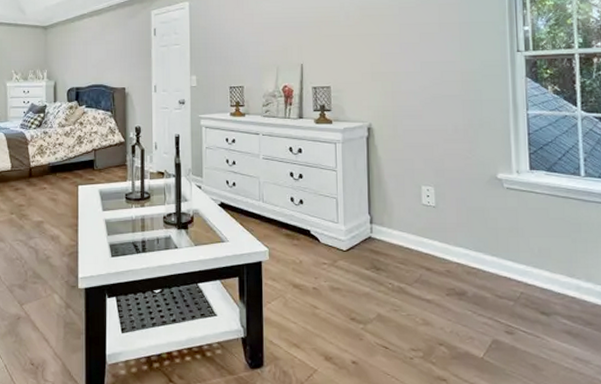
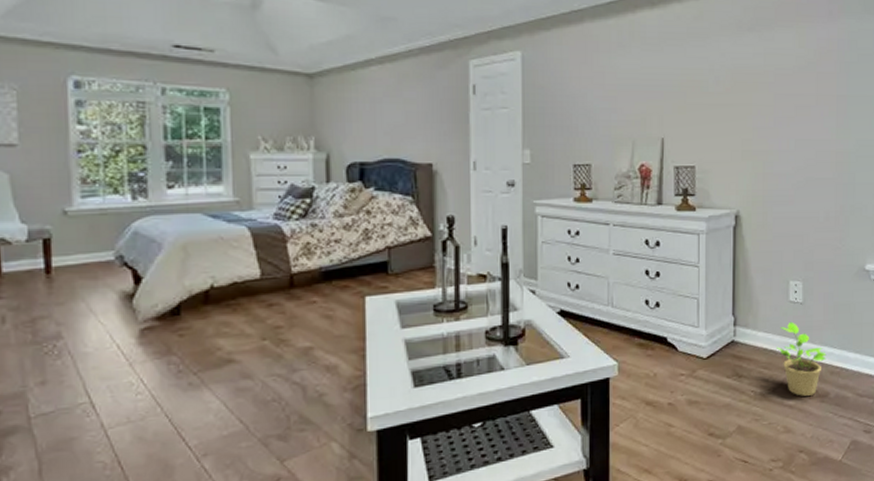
potted plant: none [412,223,462,292] -> present [777,321,826,396]

